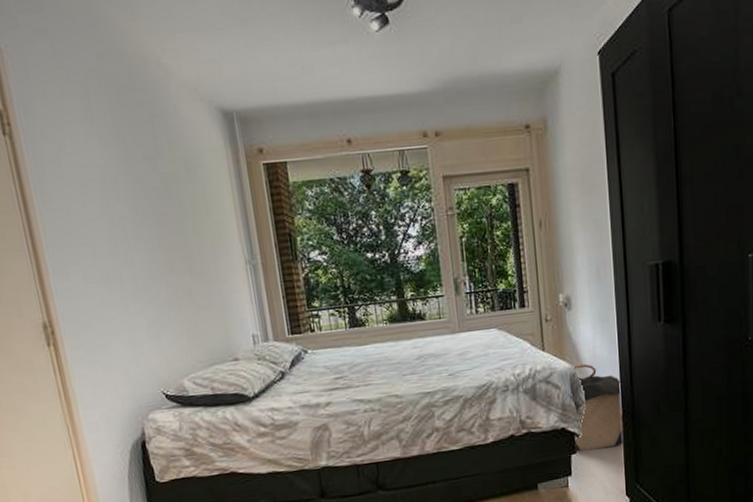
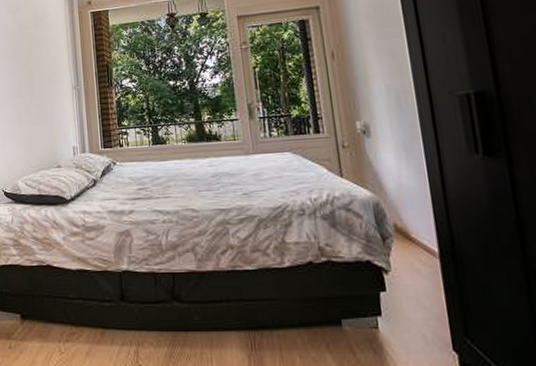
laundry hamper: present [573,364,623,452] -> none [376,194,443,290]

